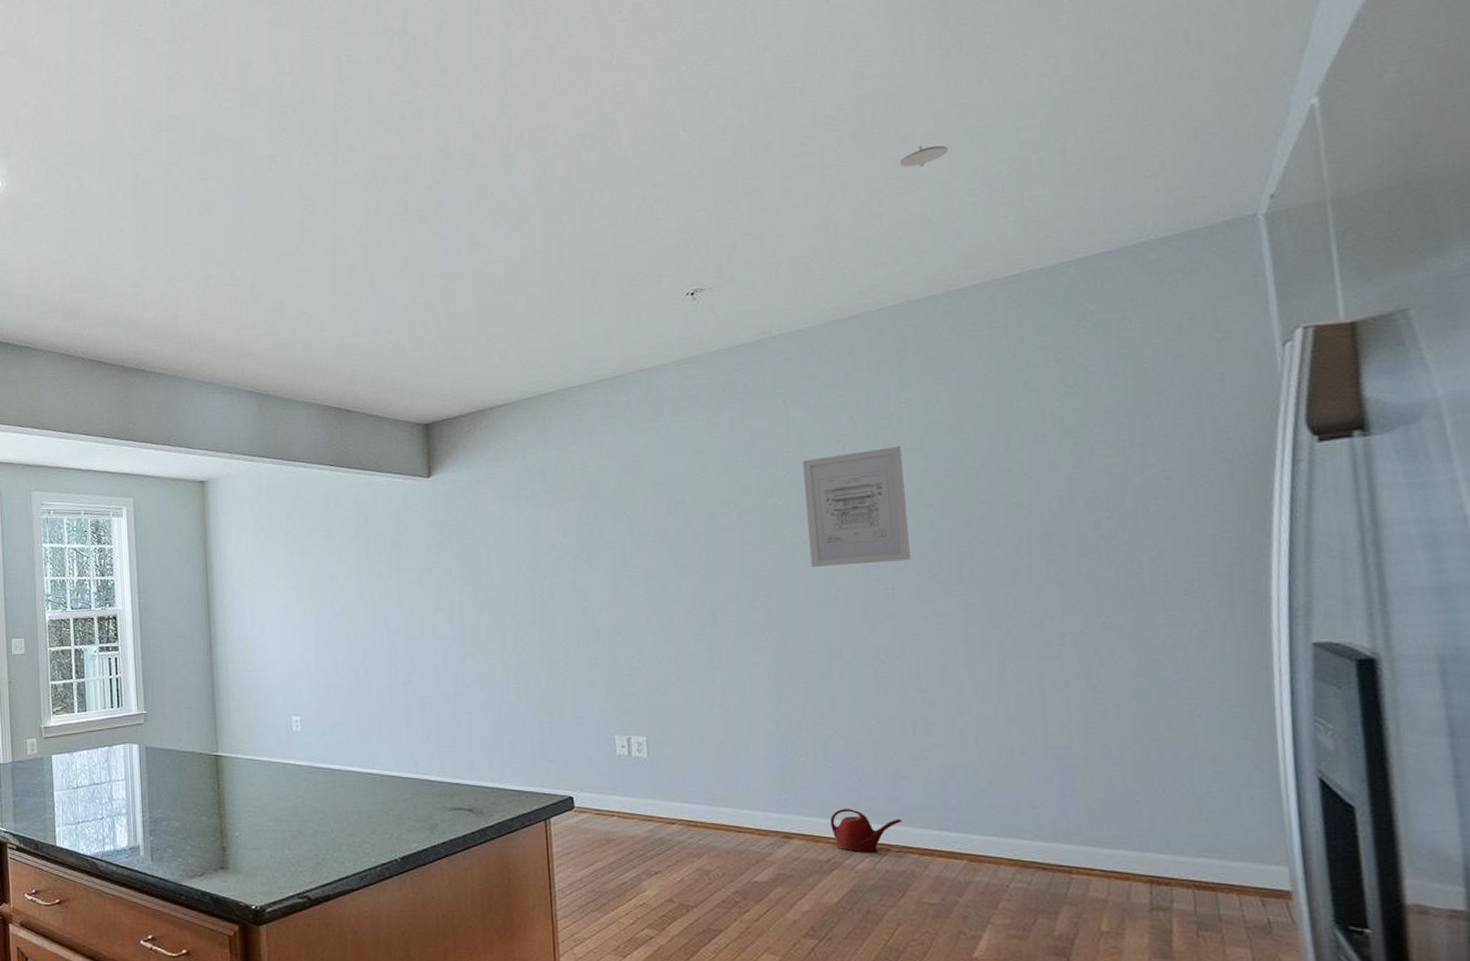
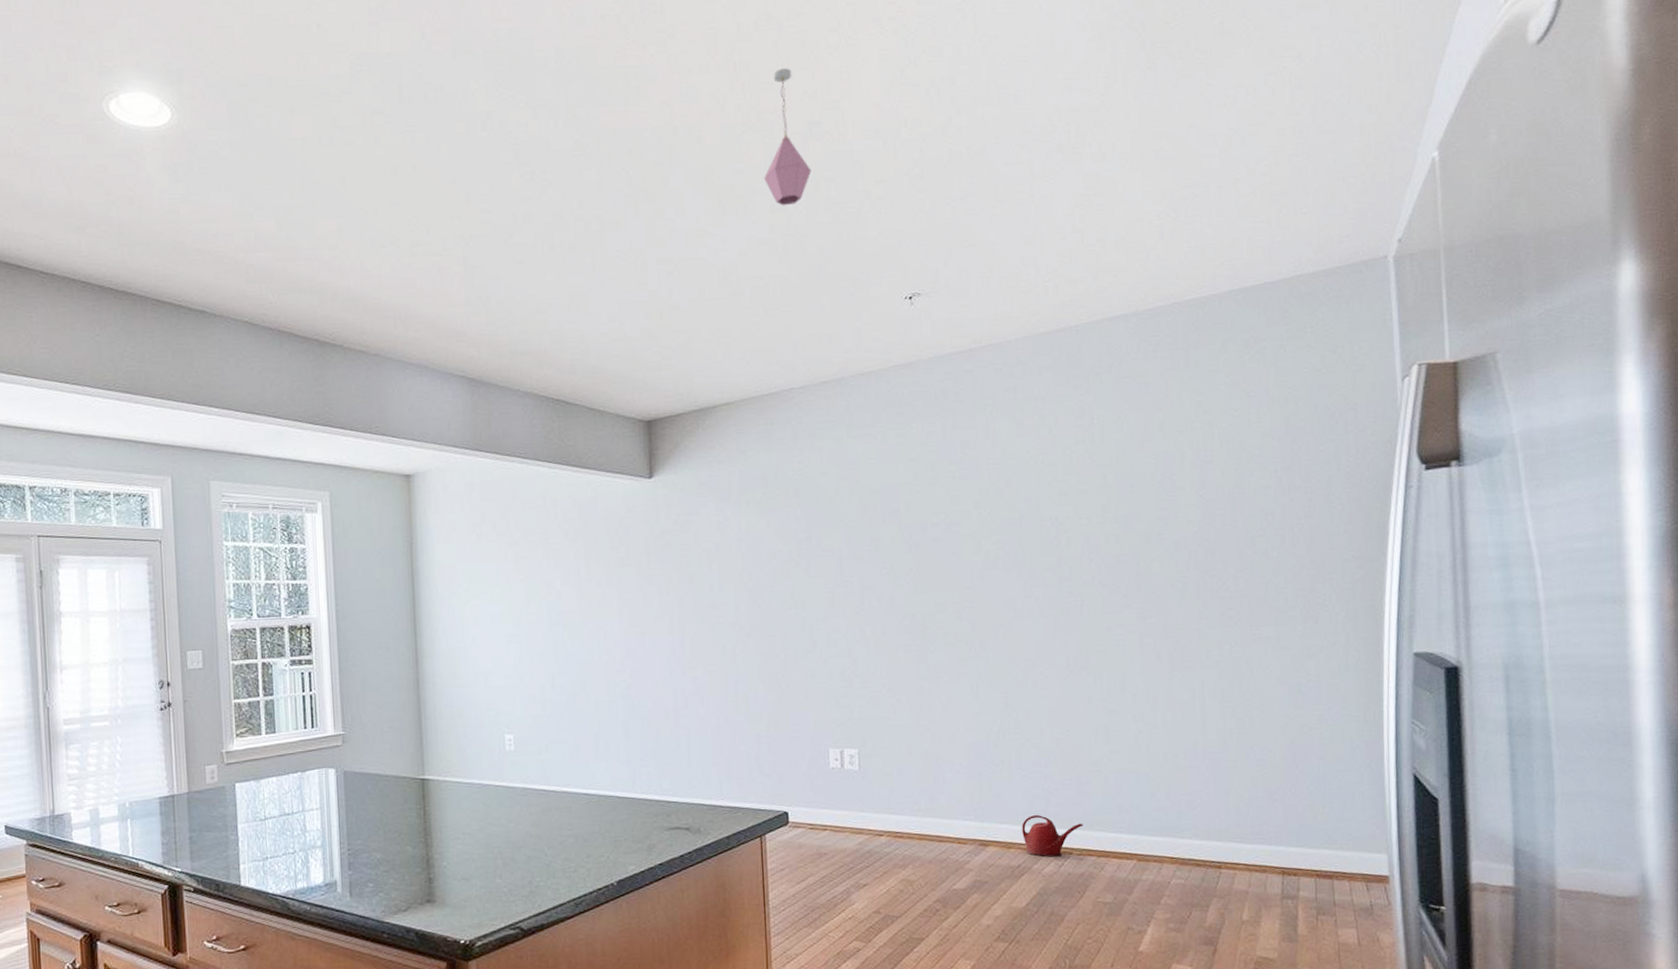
pendant light: none [538,87,586,216] -> present [764,68,812,206]
wall art: present [803,447,911,567] -> none [1007,462,1098,579]
recessed light: present [900,145,949,167] -> none [1100,164,1142,185]

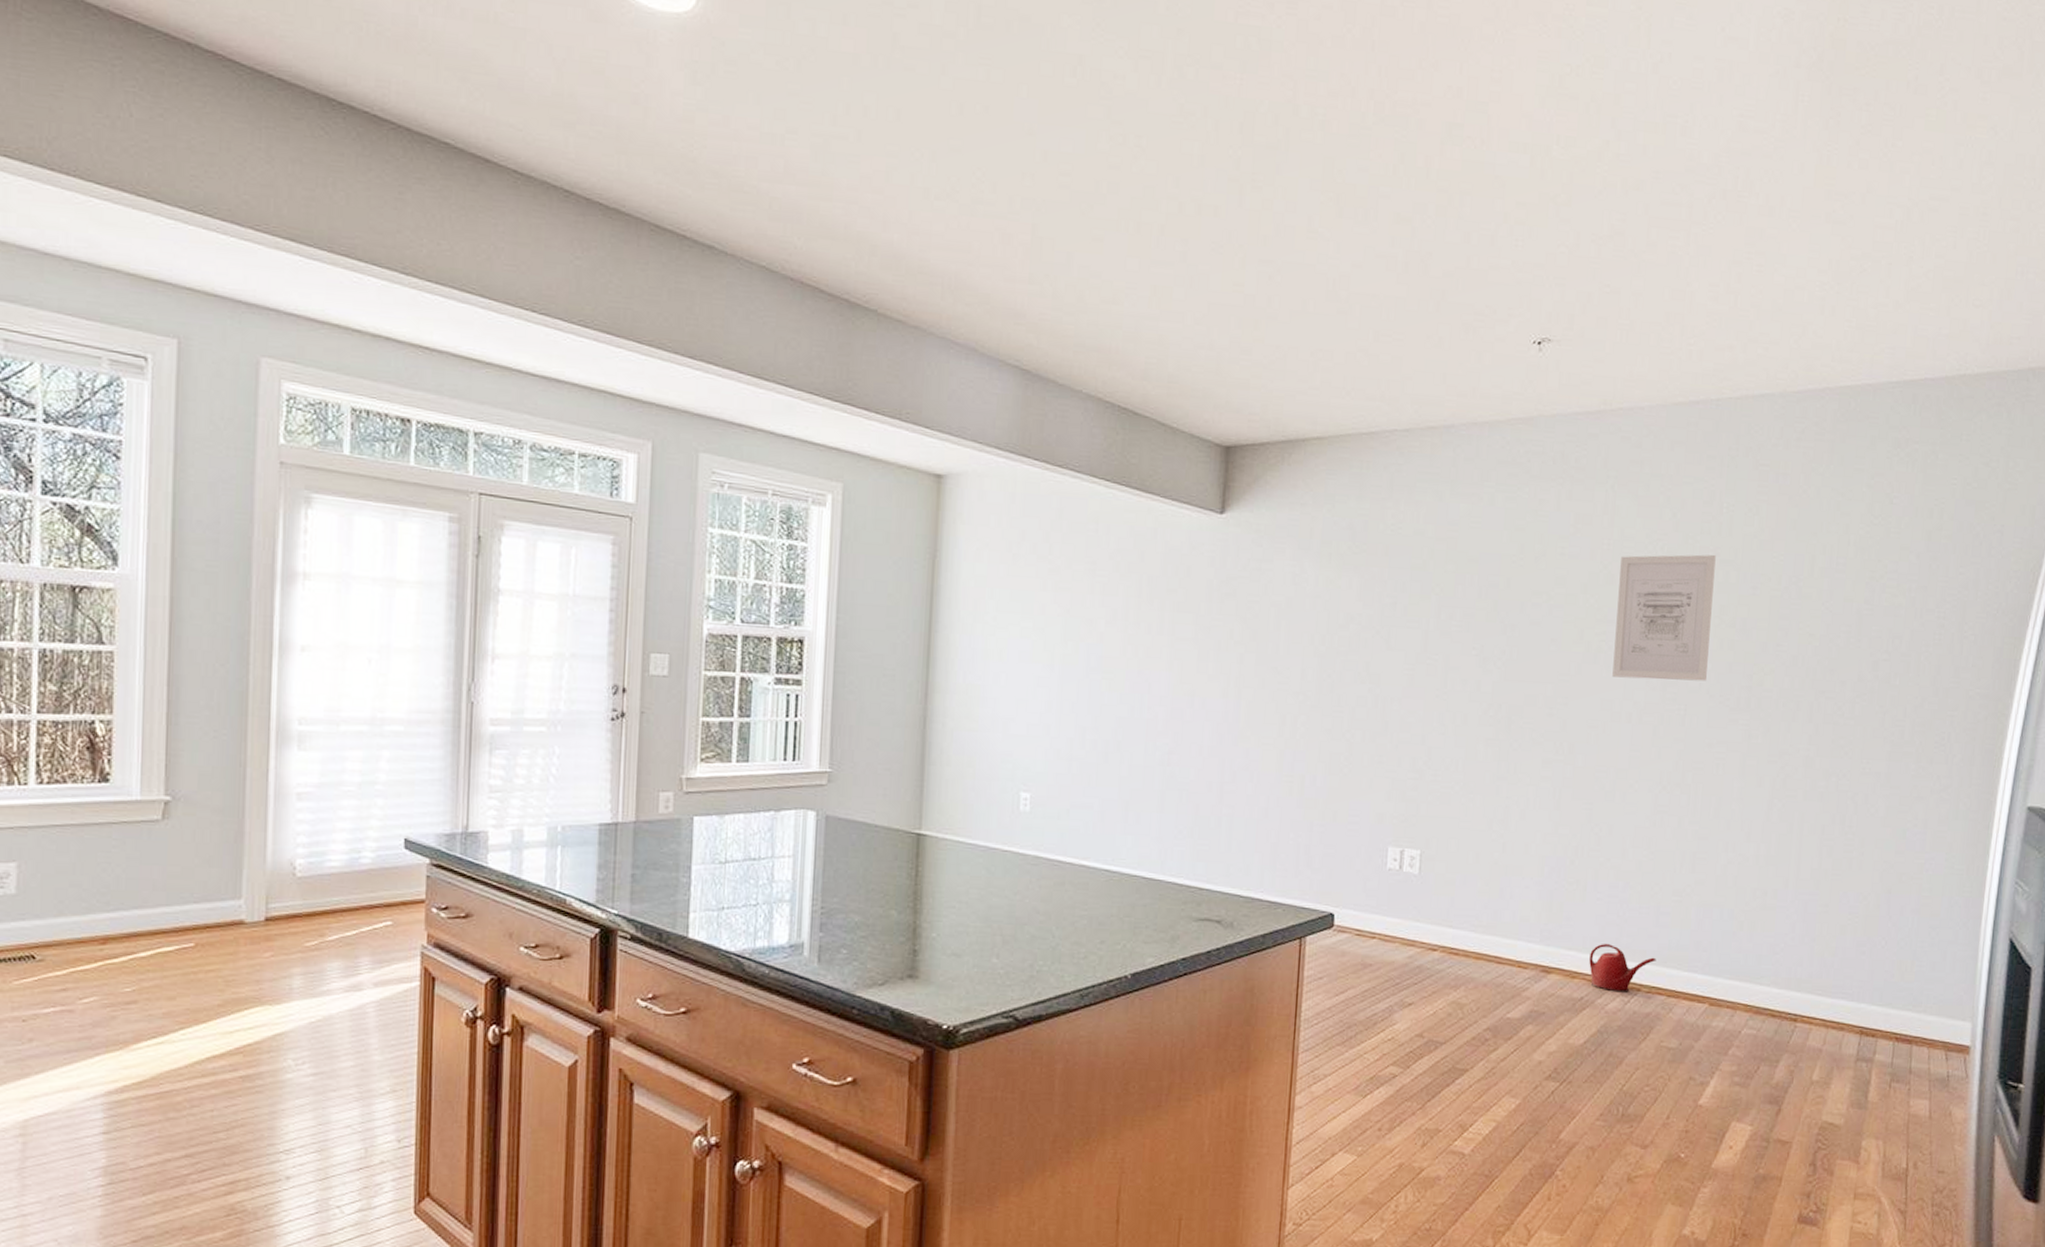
pendant light: present [764,68,812,206] -> none [1391,55,1446,217]
wall art: none [1007,462,1098,579] -> present [1612,554,1716,682]

